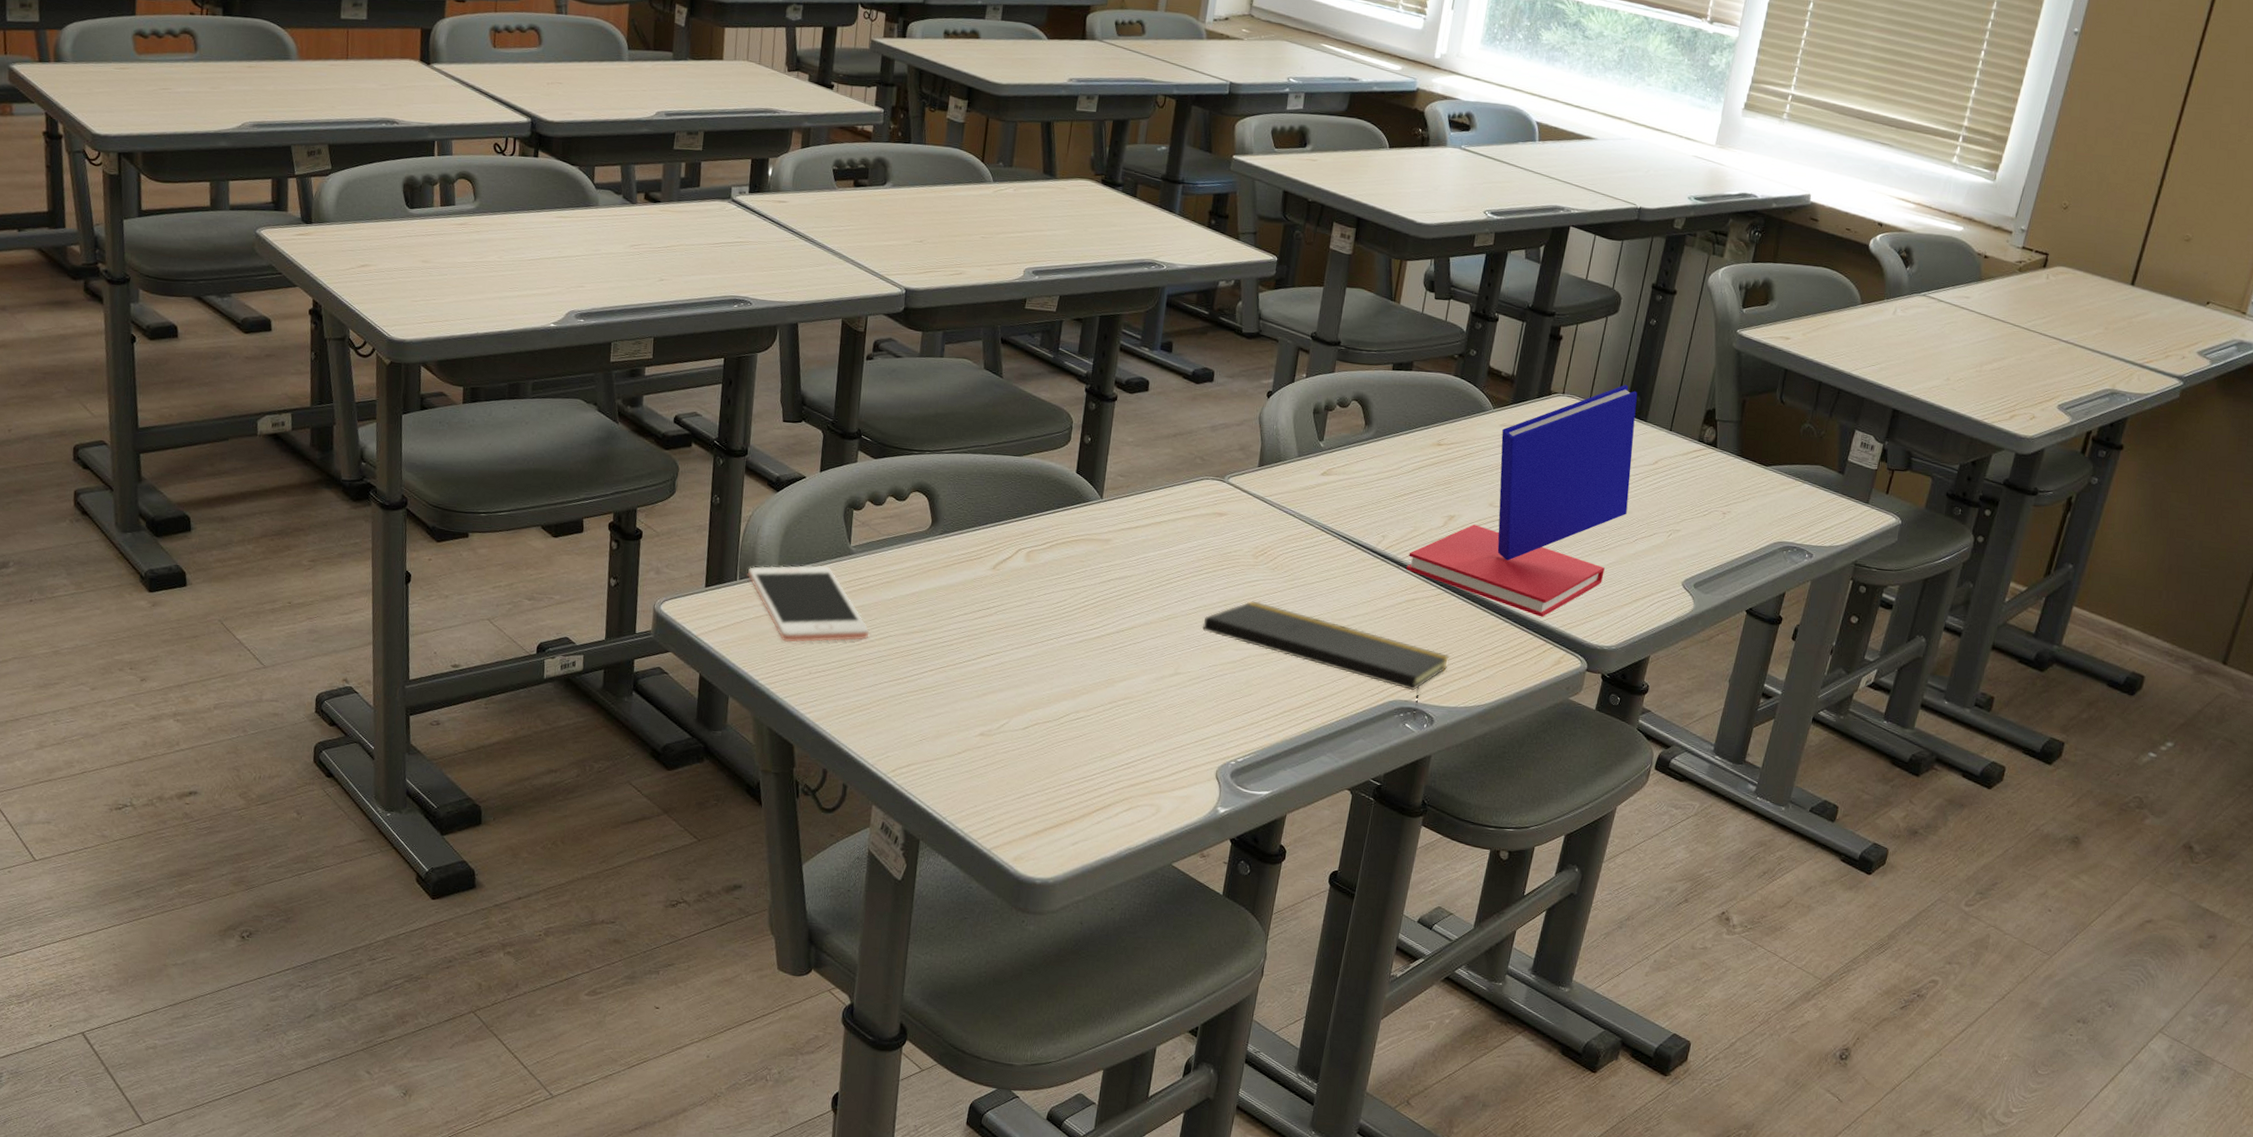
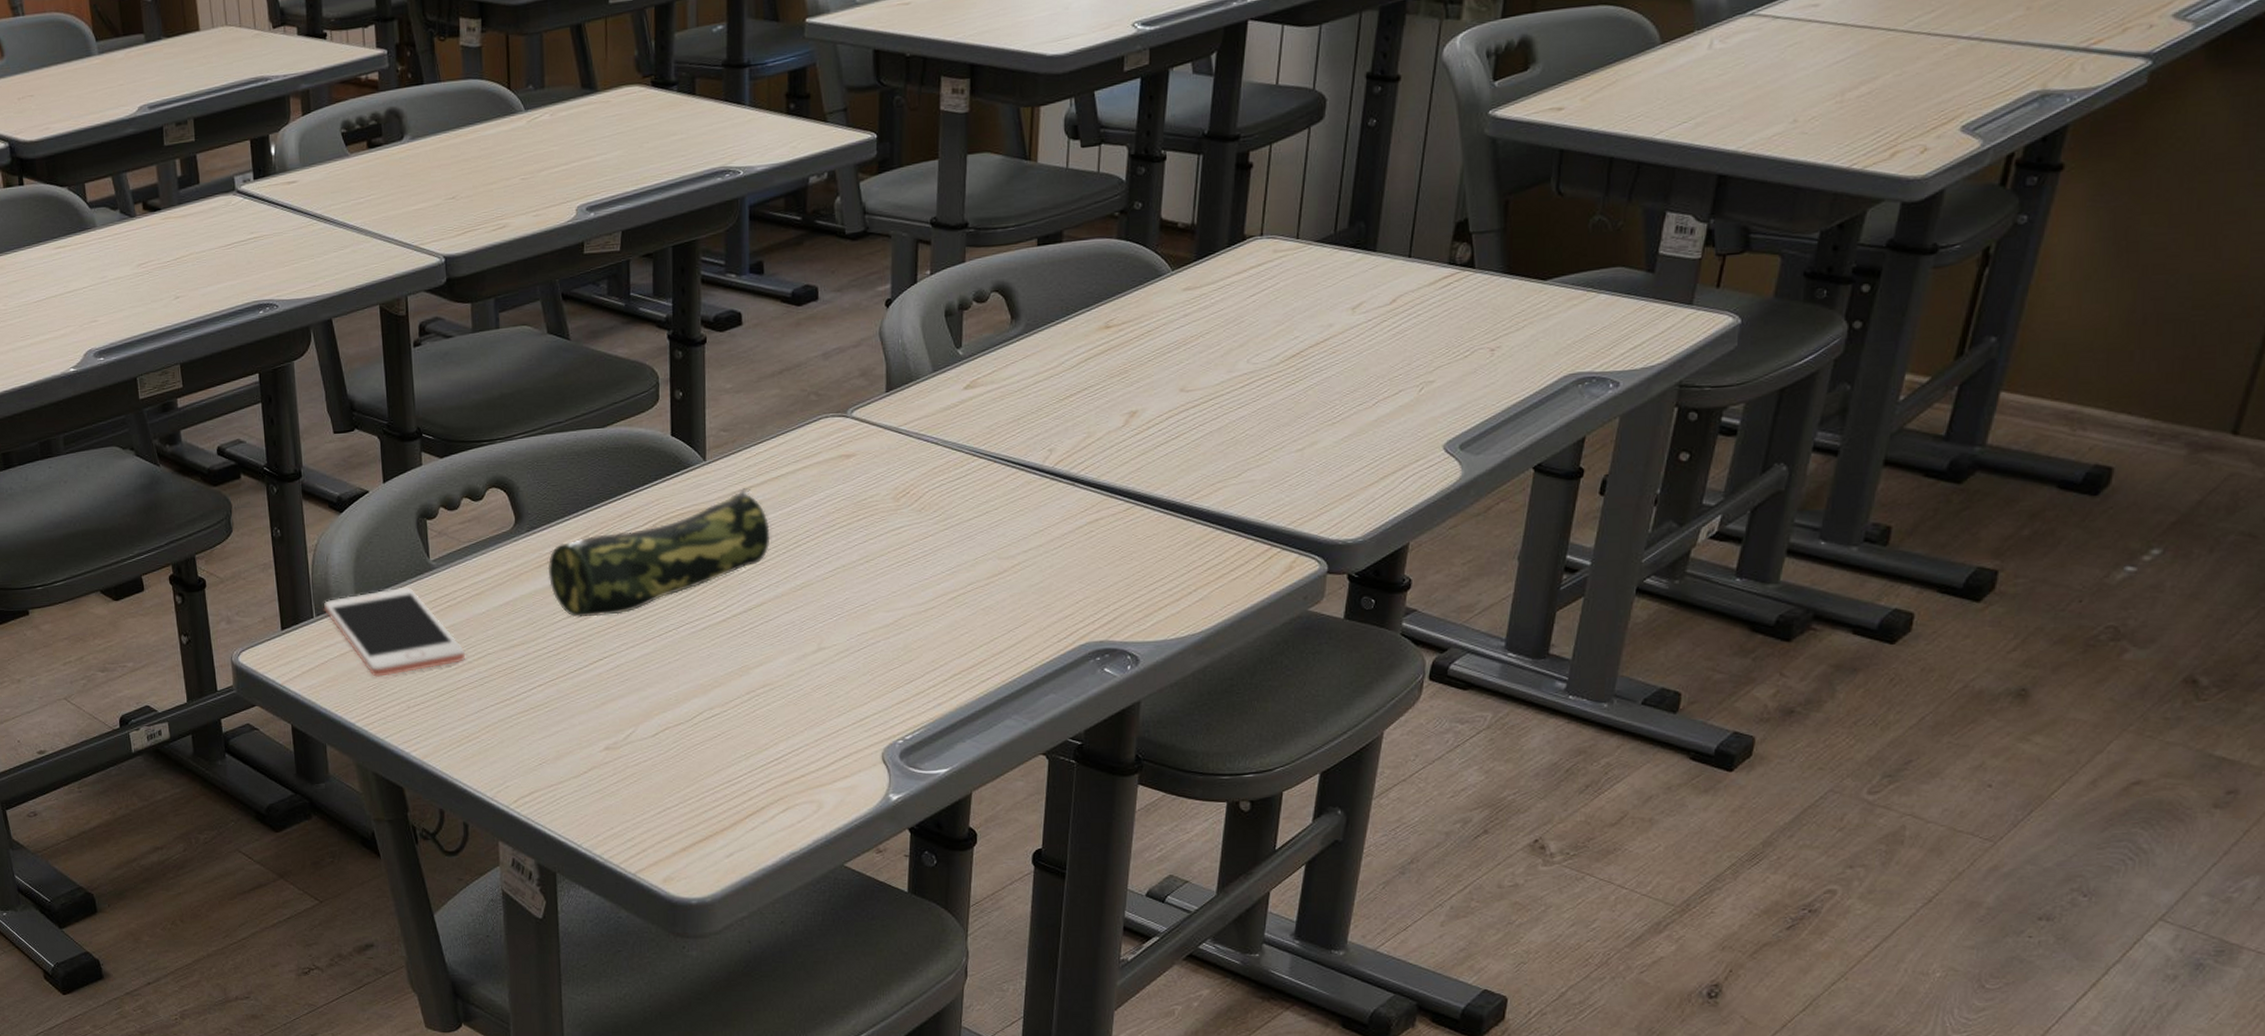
pencil case: none [953,527,1148,619] -> present [548,488,770,618]
notepad: present [1202,600,1451,721] -> none [843,551,1151,663]
book: present [1406,384,1637,617] -> none [1083,209,1361,517]

